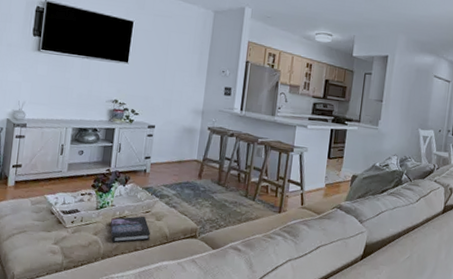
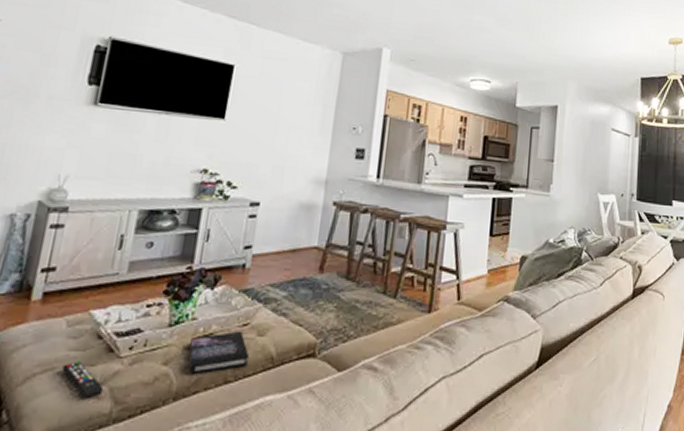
remote control: none [30,227,57,253] -> present [61,361,104,400]

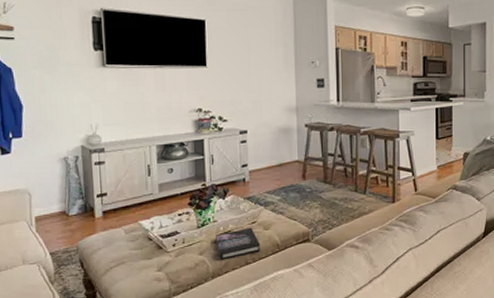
remote control: present [61,361,104,400] -> none [129,256,162,282]

